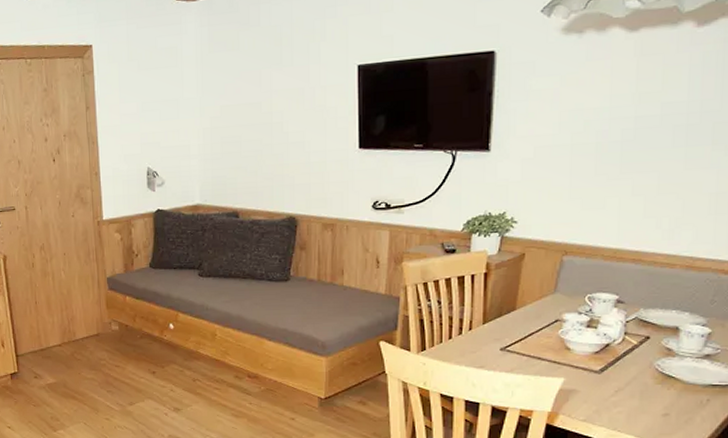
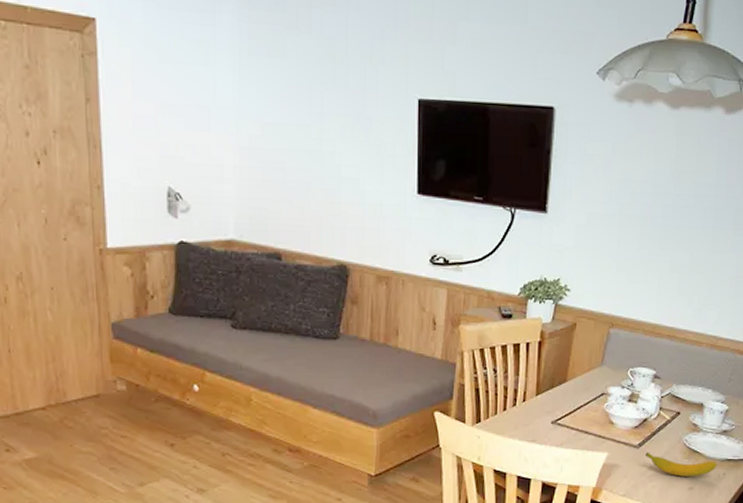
banana: none [609,377,699,402] -> present [645,452,717,477]

